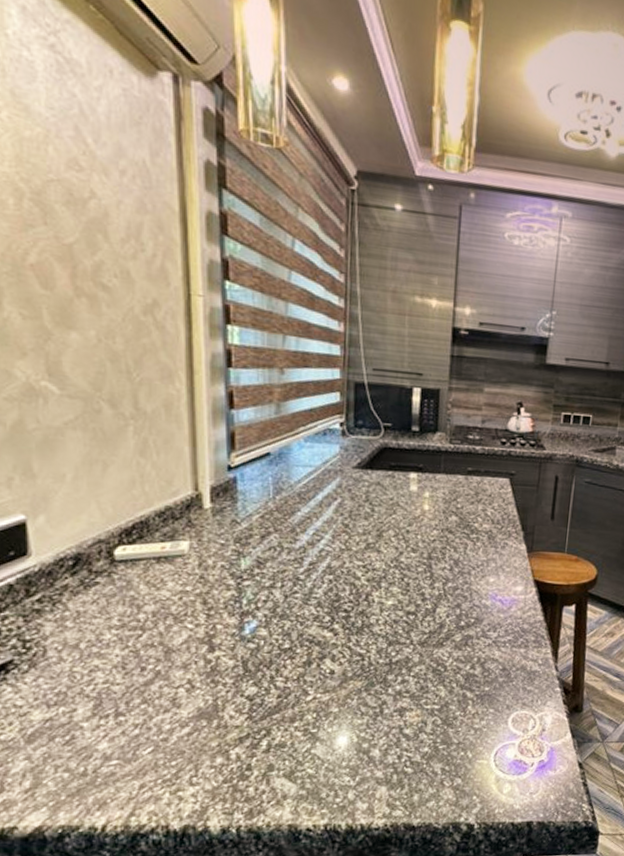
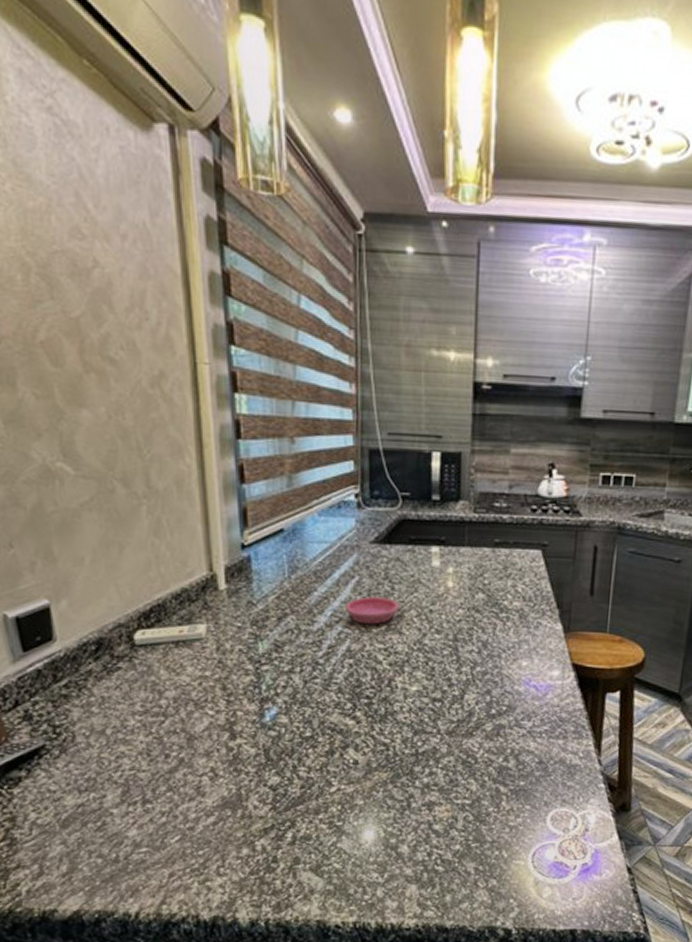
saucer: none [327,517,378,544] -> present [346,596,399,625]

